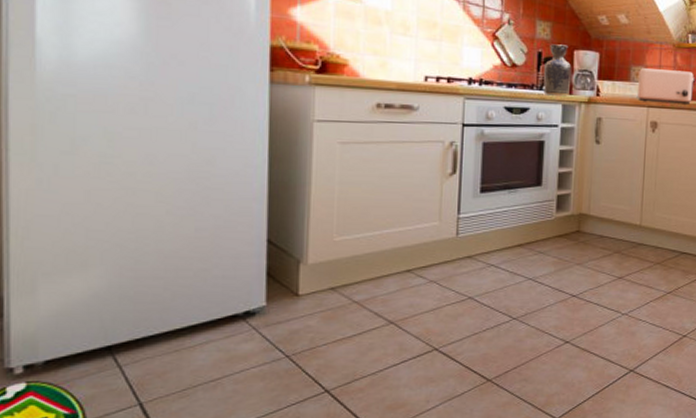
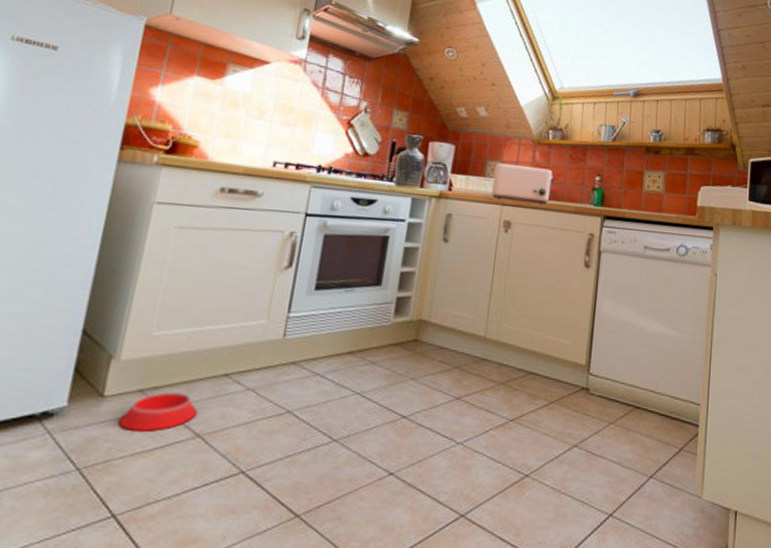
pet bowl: none [317,288,388,322] -> present [119,392,198,432]

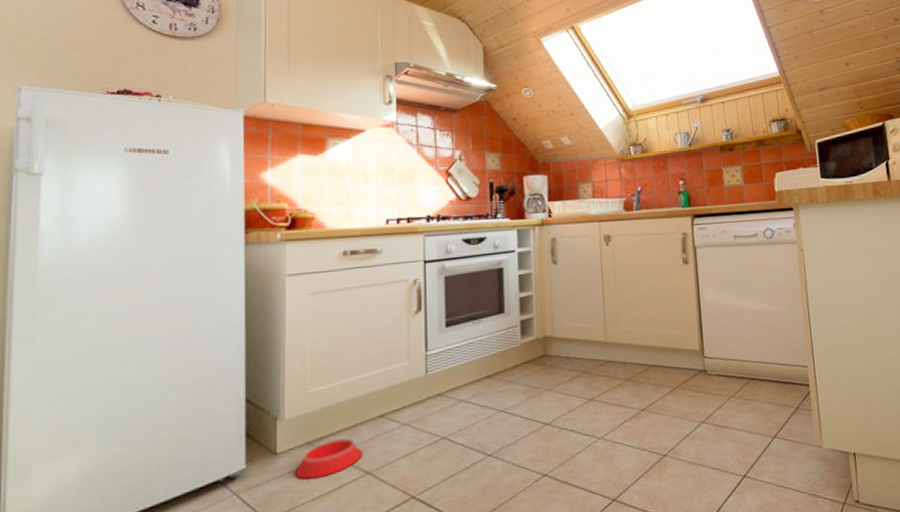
ceramic jug: present [393,134,426,189] -> none [496,172,524,223]
toaster: present [490,163,554,205] -> none [587,182,641,217]

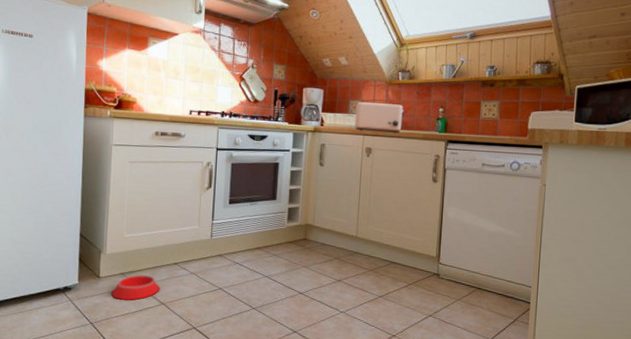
toaster: none [587,182,641,217] -> present [354,102,404,134]

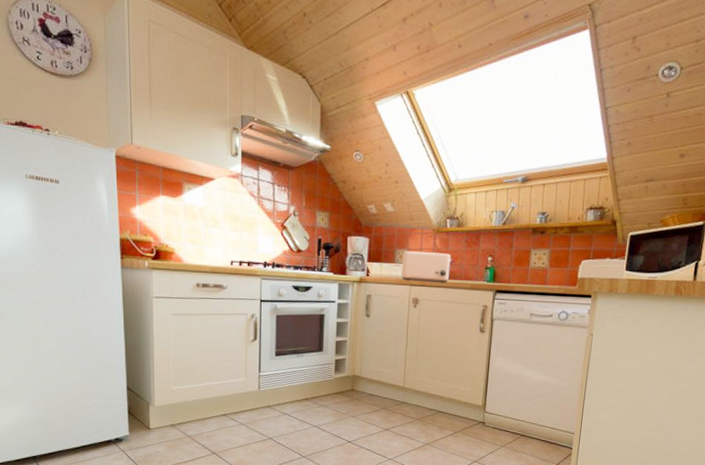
pet bowl: present [112,275,160,301] -> none [163,426,211,451]

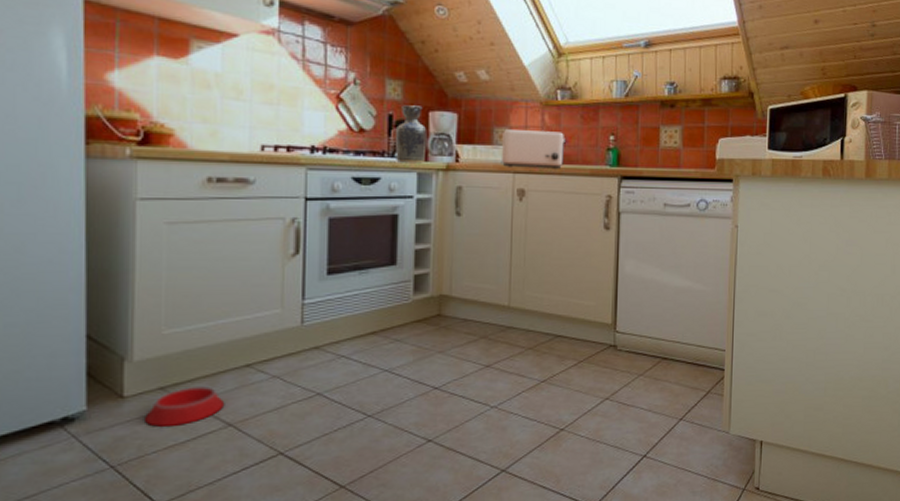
pet bowl: none [163,426,211,451] -> present [145,386,225,427]
ceramic jug: none [322,231,346,277] -> present [394,105,427,163]

